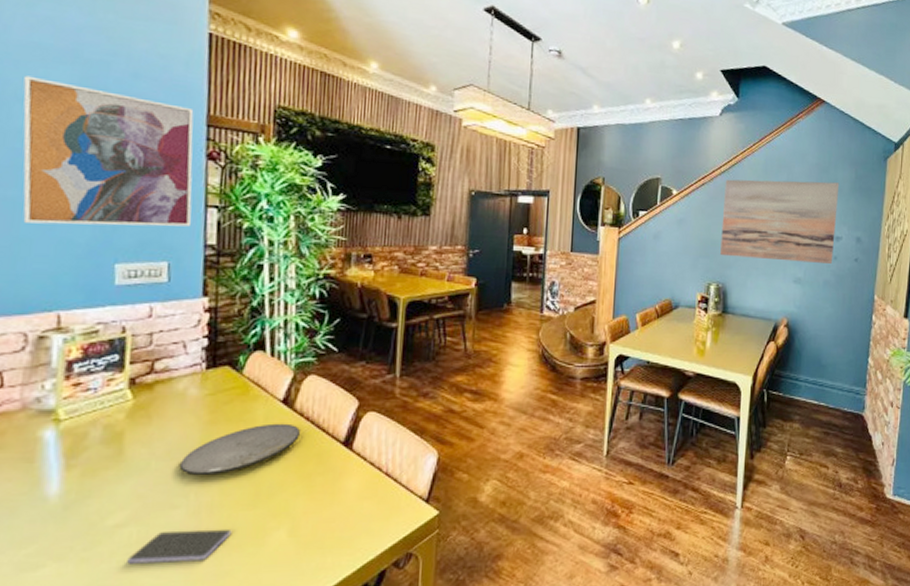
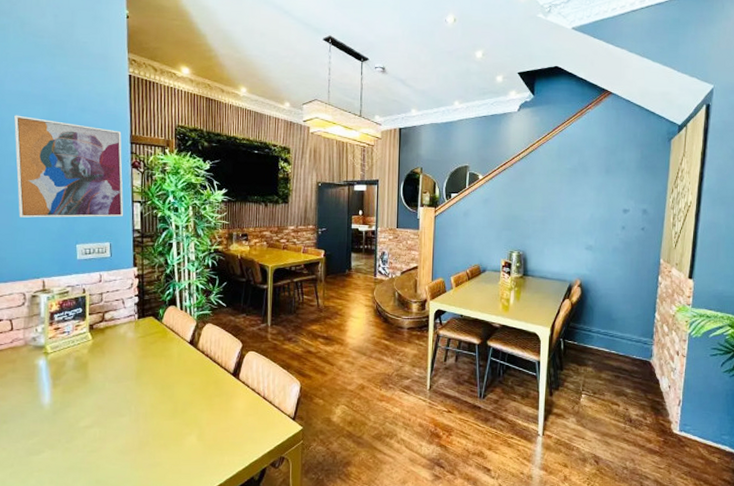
smartphone: present [127,528,232,564] -> none [94,432,160,454]
plate: present [179,423,300,476] -> none [123,358,202,395]
wall art: present [720,179,840,264] -> none [521,162,626,233]

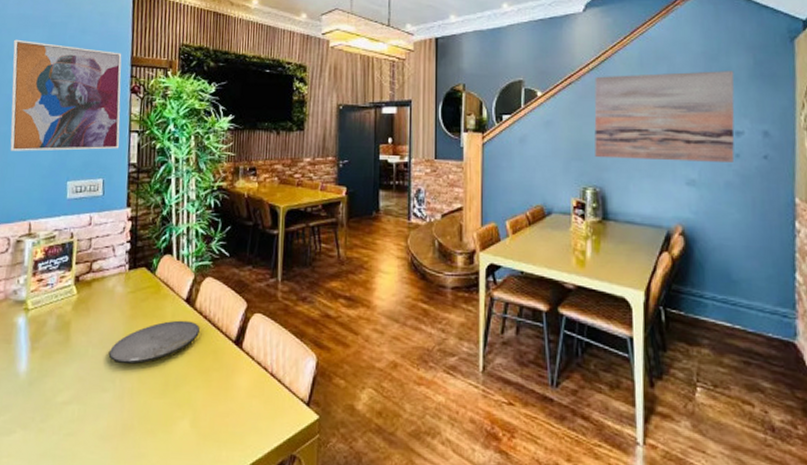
plate: none [123,358,202,395] -> present [108,320,199,365]
wall art: none [521,162,626,233] -> present [594,71,735,162]

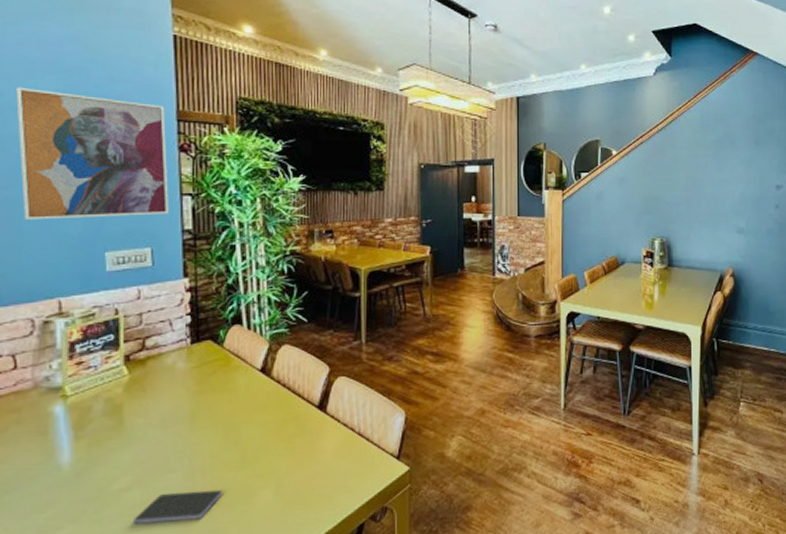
smartphone: none [71,412,147,442] -> present [133,489,223,524]
plate: present [108,320,199,365] -> none [173,390,278,442]
wall art: present [594,71,735,162] -> none [662,132,777,212]

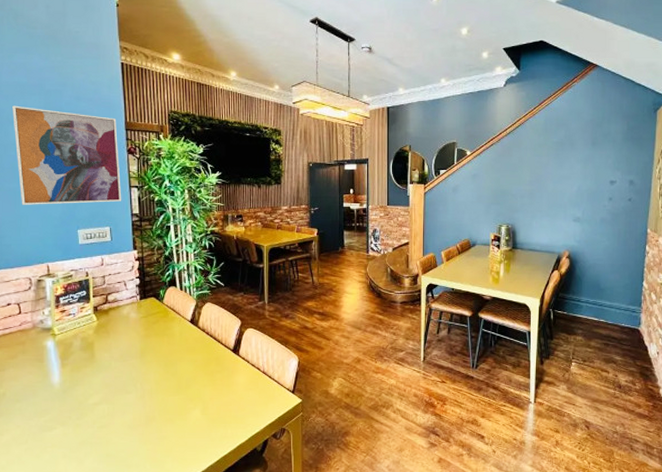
smartphone: present [133,489,223,524] -> none [103,408,165,429]

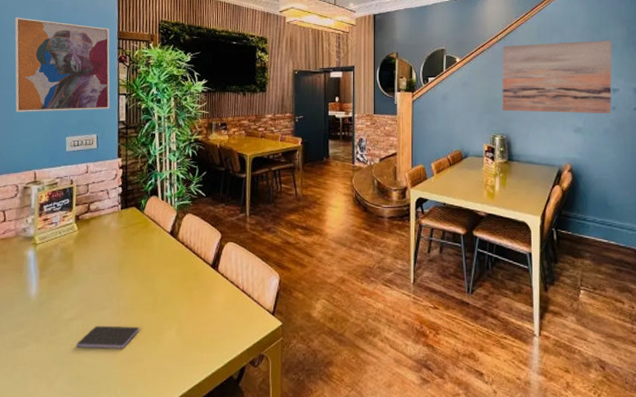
smartphone: none [103,408,165,429] -> present [76,325,140,349]
wall art: none [509,135,613,204] -> present [502,40,612,113]

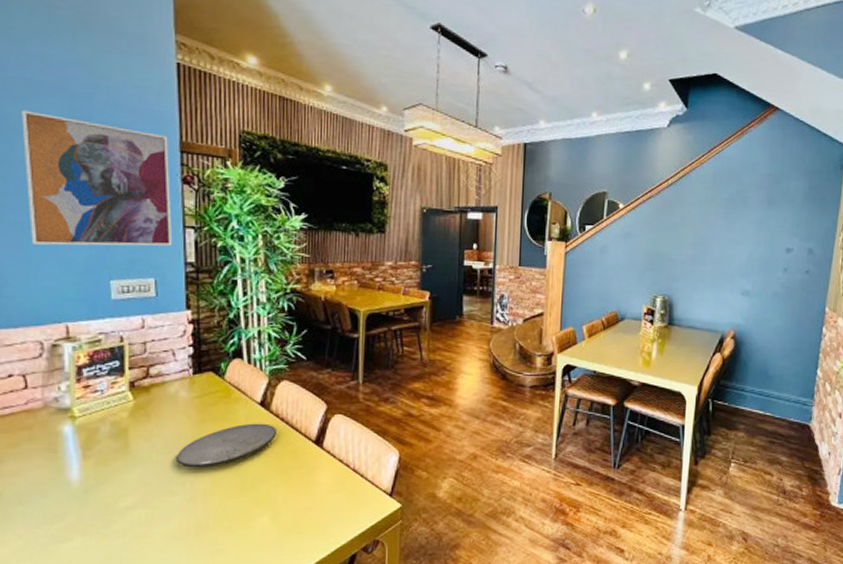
smartphone: present [76,325,140,349] -> none [138,513,223,540]
plate: none [106,249,182,287] -> present [175,423,276,468]
wall art: present [502,40,612,113] -> none [667,191,792,276]

